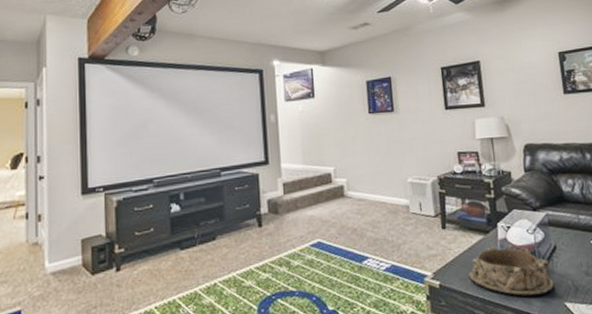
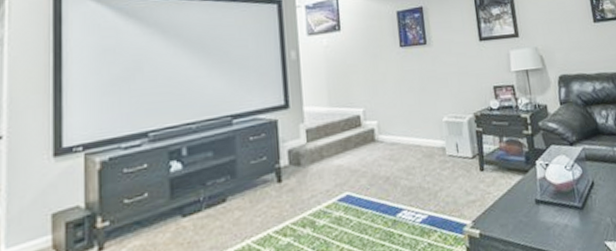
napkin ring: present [468,244,555,297] -> none [509,182,595,240]

